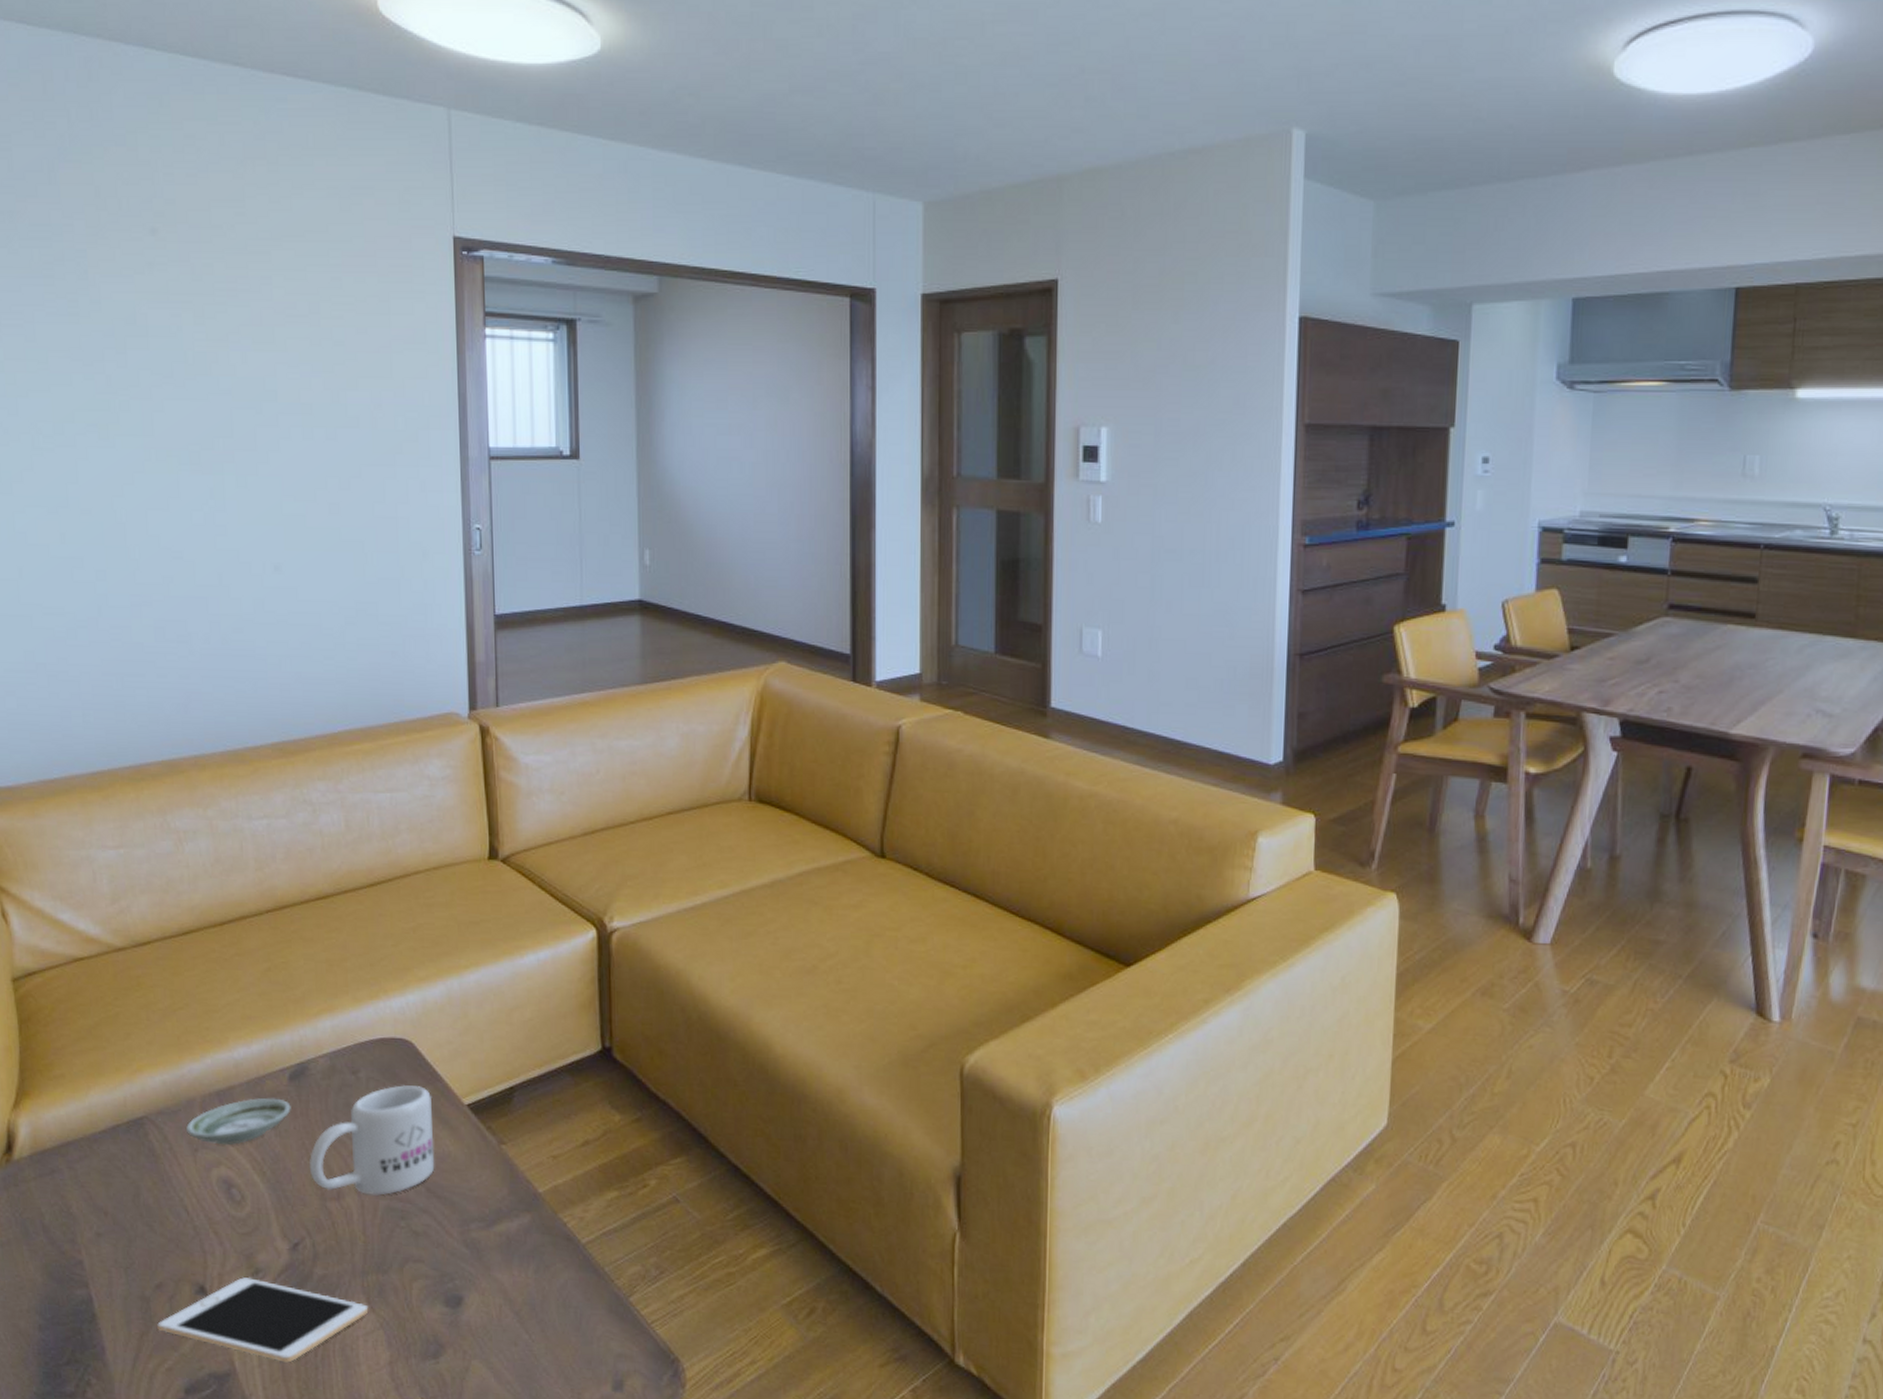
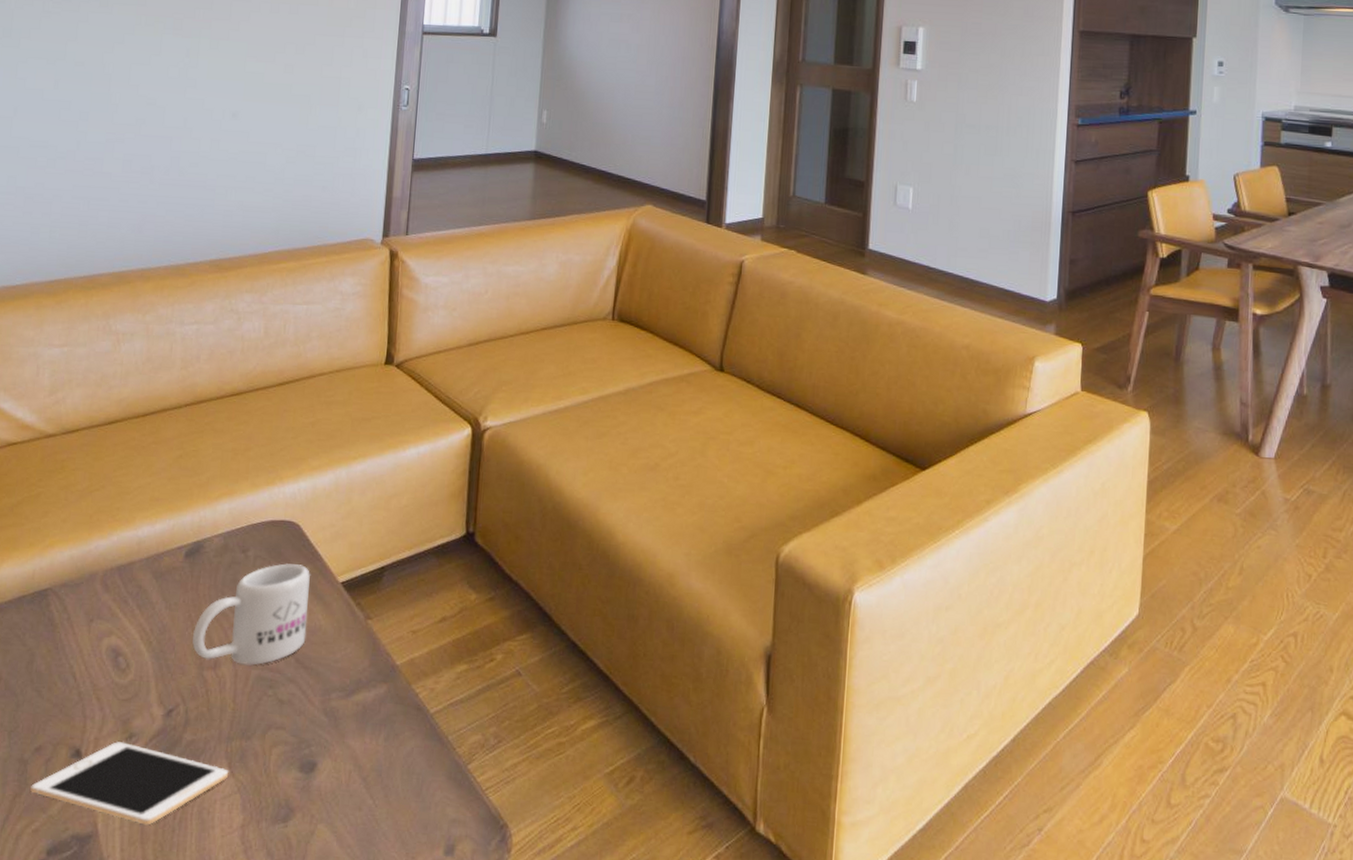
saucer: present [186,1097,291,1145] -> none [85,573,183,617]

